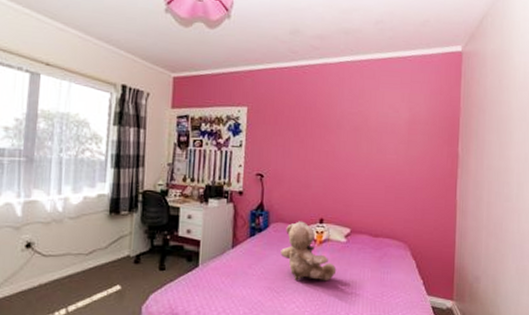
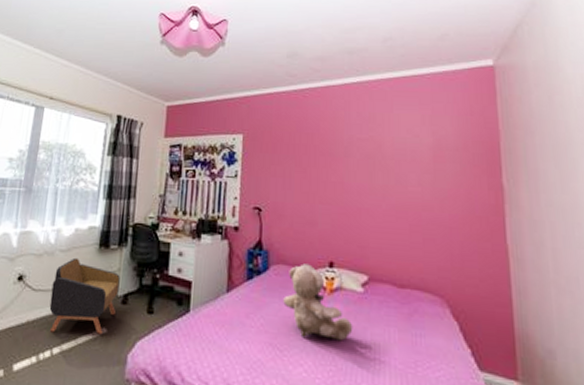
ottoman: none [61,224,132,293] -> present [49,257,120,335]

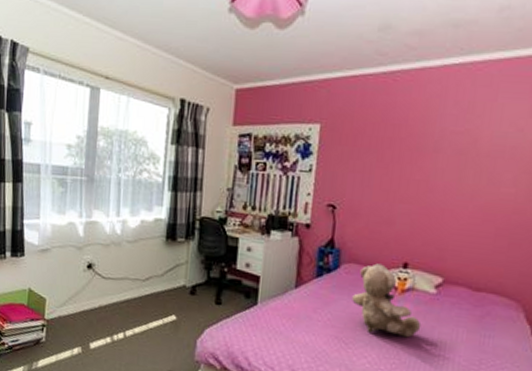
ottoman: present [49,257,120,335] -> none [120,248,188,321]

